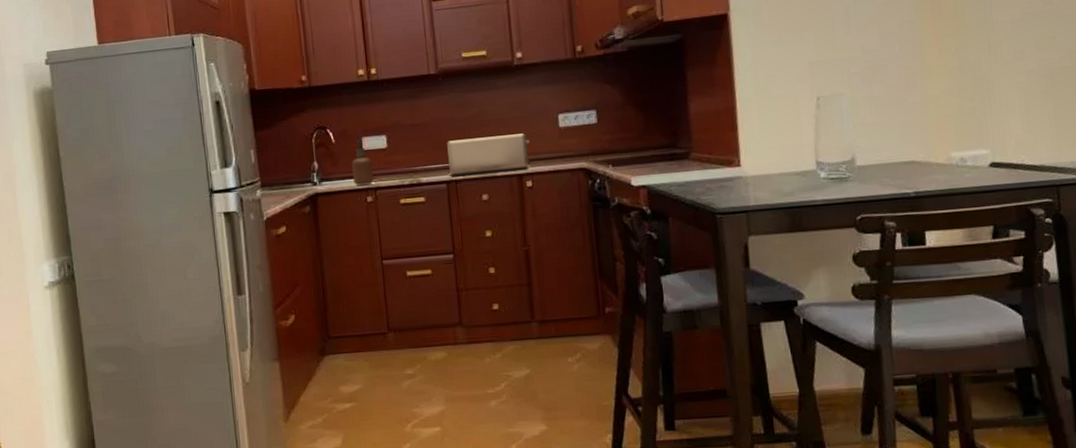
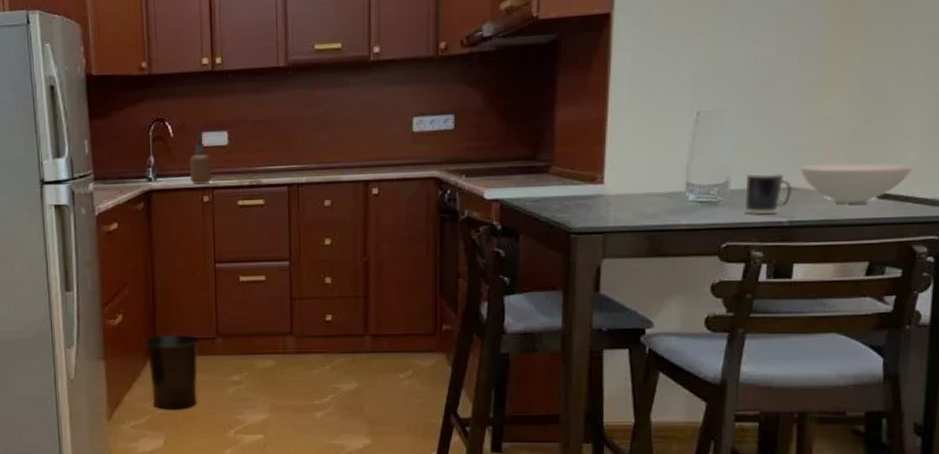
waste bin: none [318,330,373,408] -> present [145,334,199,410]
toaster: present [446,133,531,177] -> none [290,136,379,180]
mug: none [869,148,914,187] -> present [744,172,793,214]
bowl: none [917,135,1019,174] -> present [800,163,913,204]

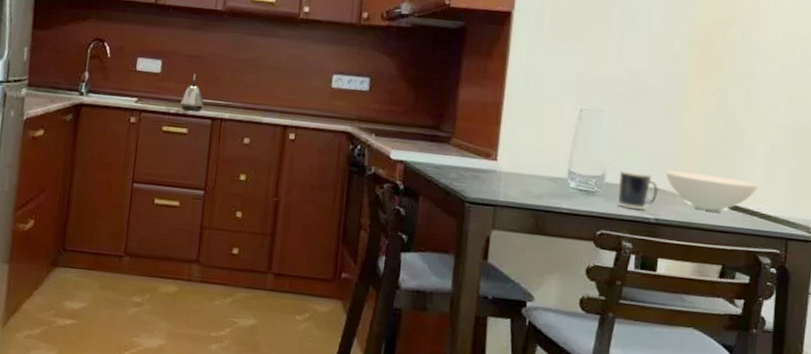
waste bin: present [145,334,199,410] -> none [51,246,107,325]
soap dispenser: present [190,133,212,184] -> none [120,58,143,106]
kettle: none [252,139,278,180] -> present [179,73,204,112]

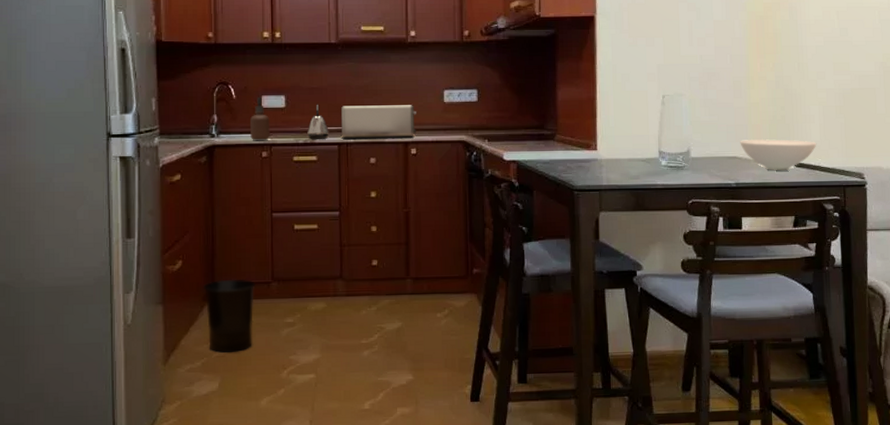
waste bin: none [51,246,107,325] -> present [203,279,255,352]
soap dispenser: none [120,58,143,106] -> present [250,96,270,141]
toaster: none [215,78,300,122] -> present [340,105,417,140]
mug: present [617,170,659,209] -> none [701,144,736,177]

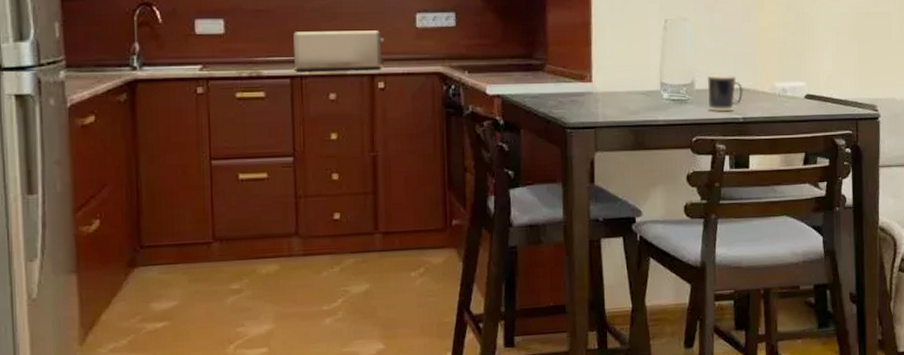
waste bin: present [203,279,255,352] -> none [128,239,193,327]
soap dispenser: present [250,96,270,141] -> none [181,20,207,75]
kettle: present [306,104,329,139] -> none [251,29,279,72]
mug: none [701,144,736,177] -> present [707,75,744,111]
bowl: present [740,139,817,170] -> none [748,68,829,103]

